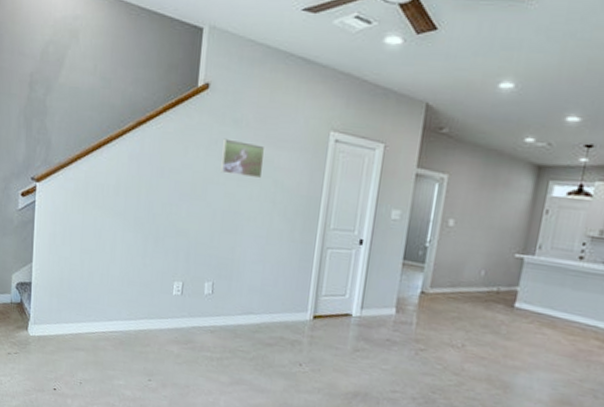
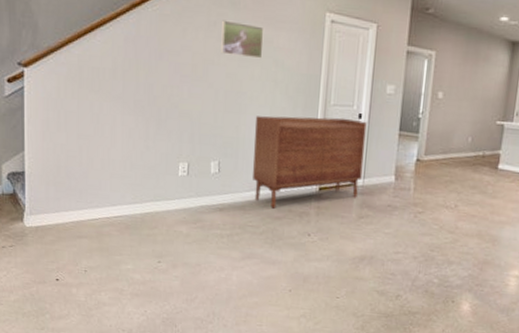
sideboard: none [246,237,368,335] -> present [253,116,367,209]

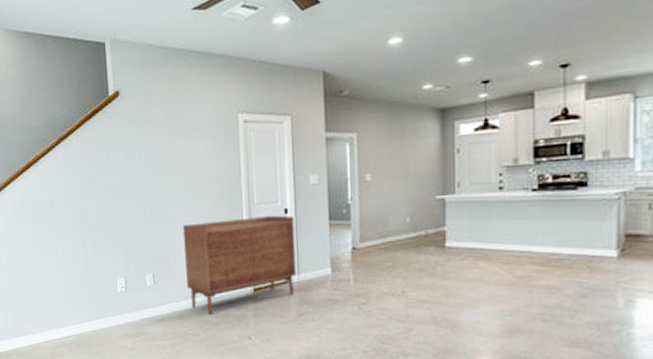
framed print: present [221,20,264,59] -> none [141,137,182,171]

